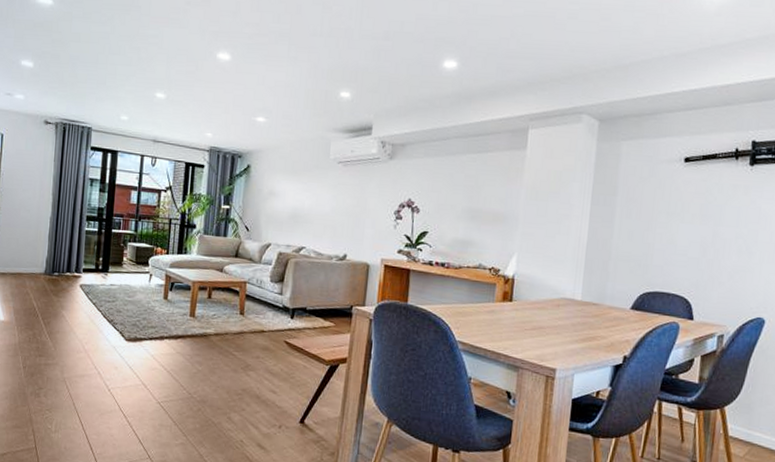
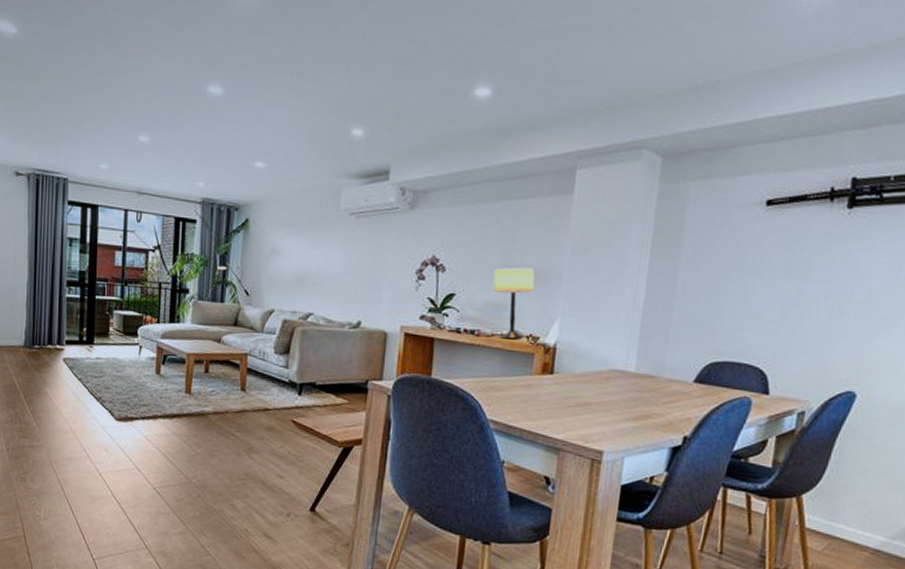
table lamp: none [460,209,496,272] -> present [493,267,535,340]

